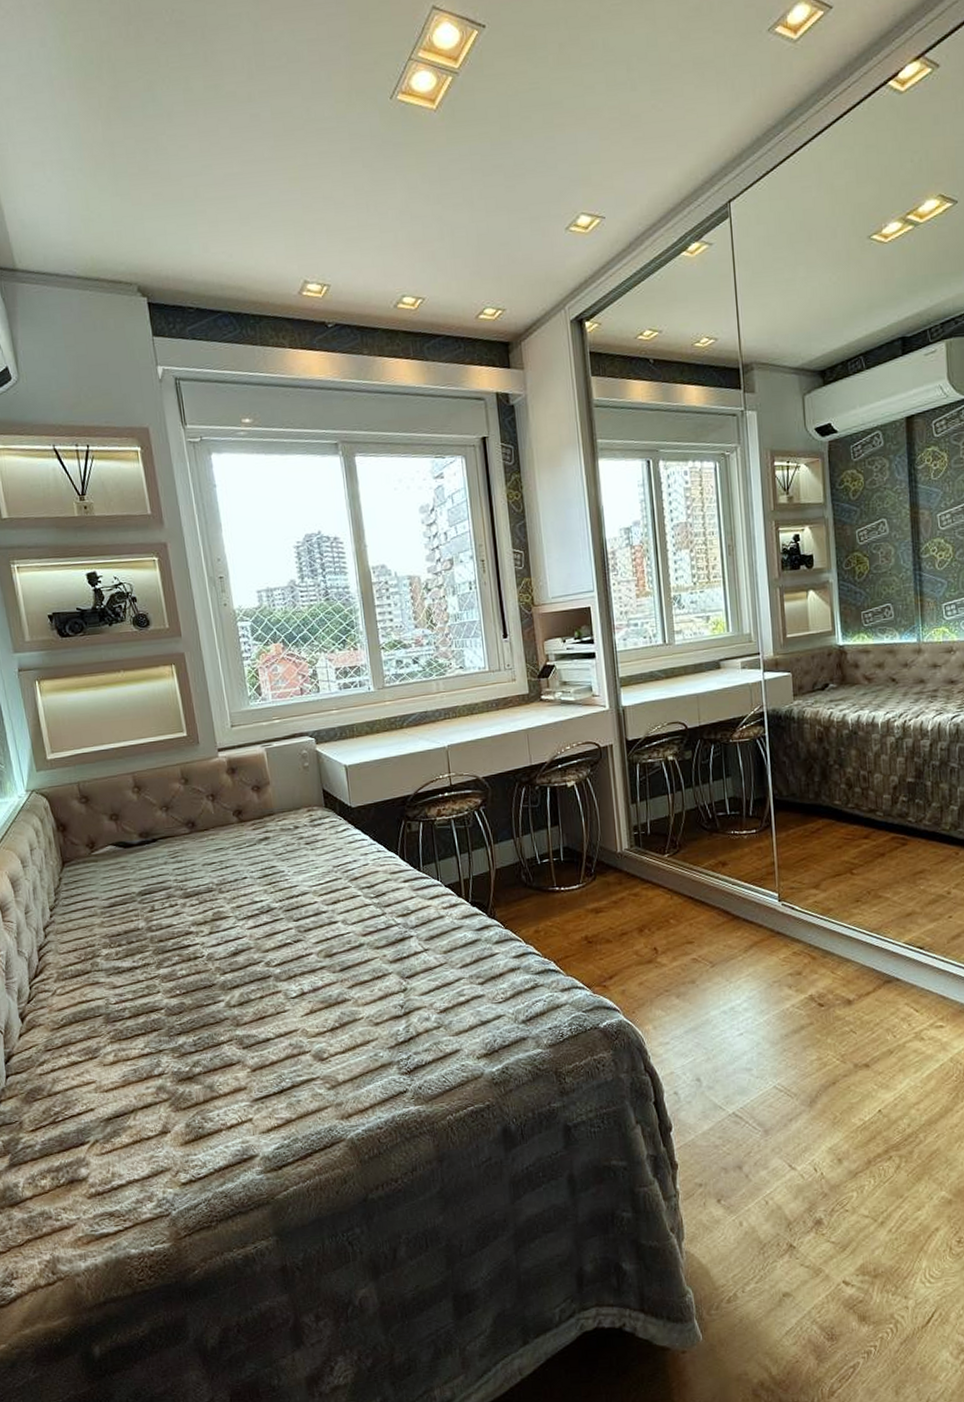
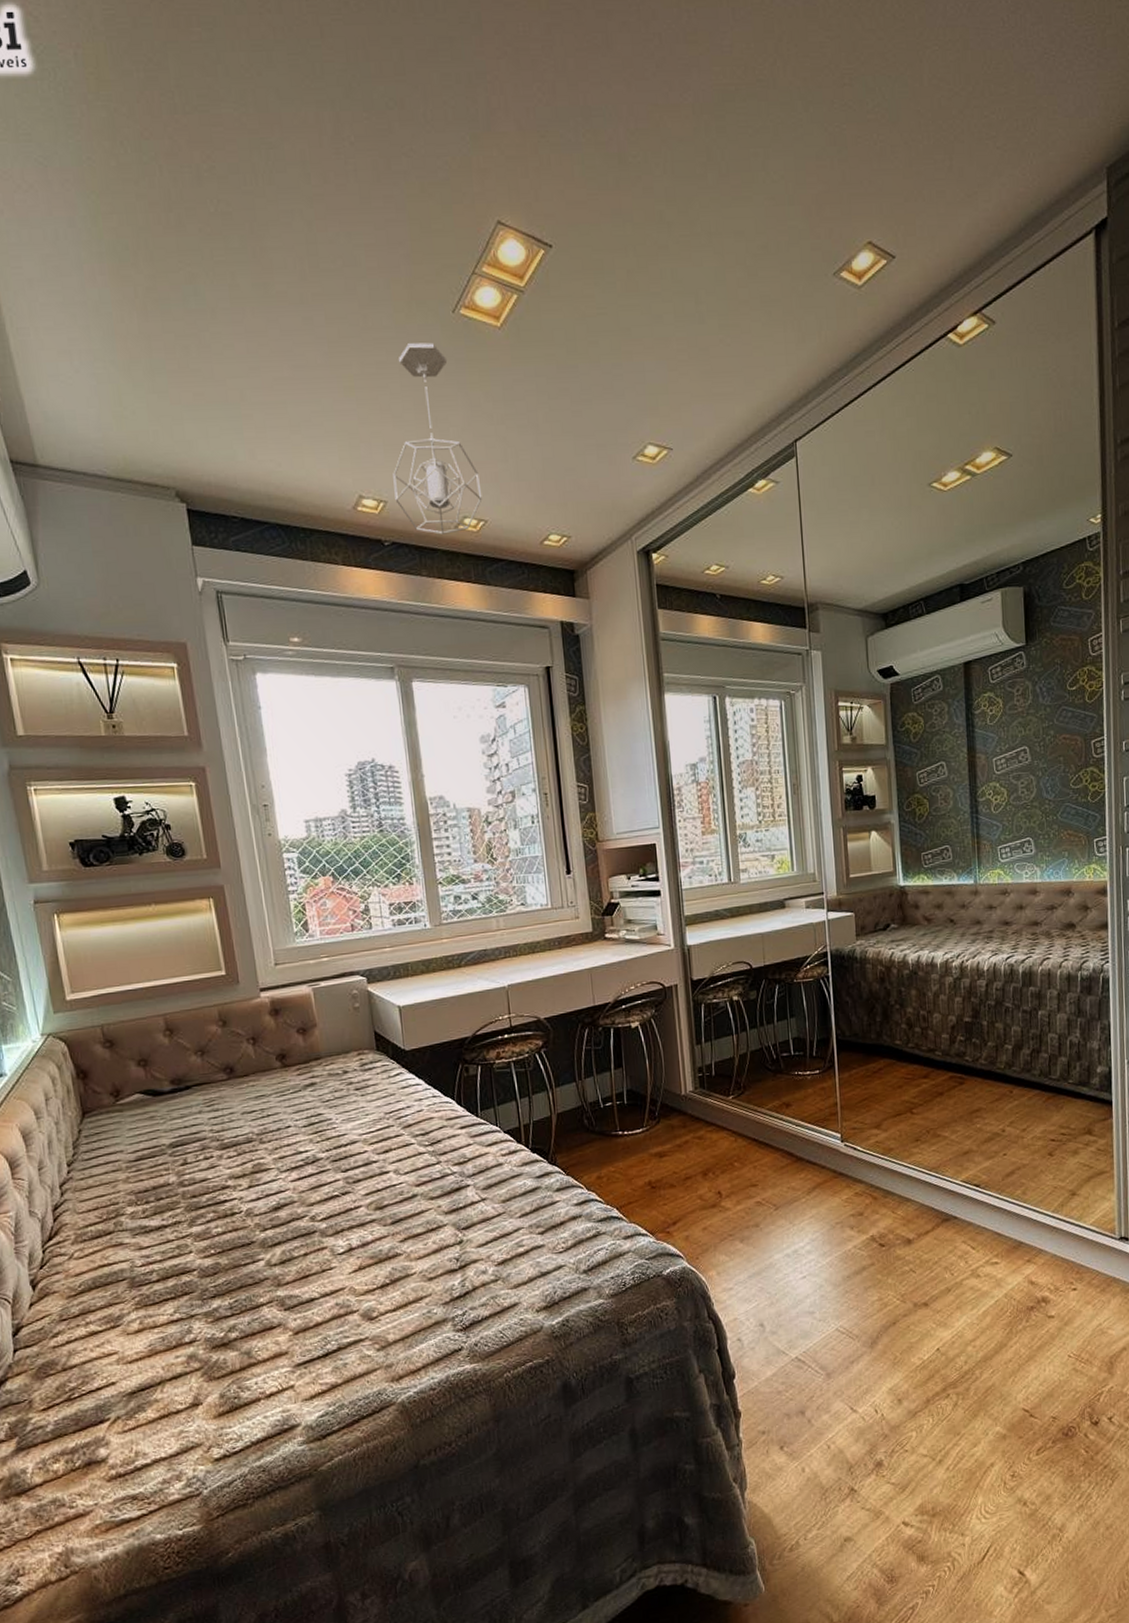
pendant light: none [335,129,420,314] -> present [393,342,482,535]

